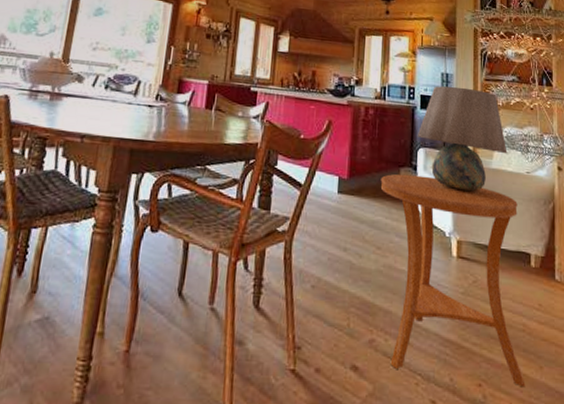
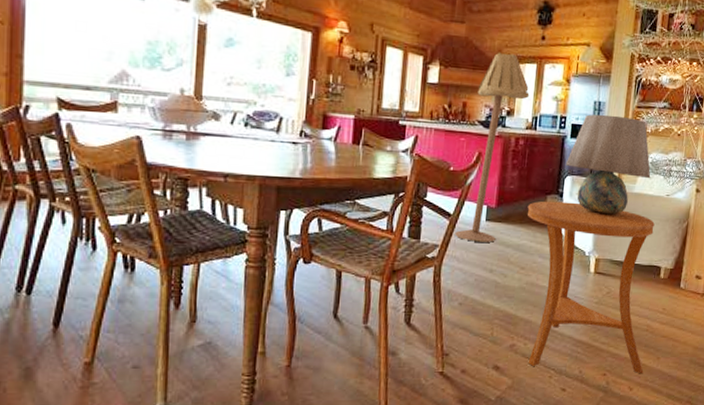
floor lamp: none [306,24,377,217] -> present [455,52,530,242]

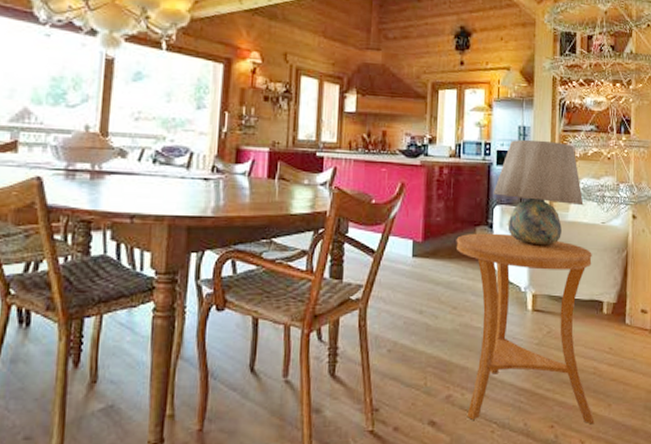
floor lamp: present [455,52,530,242] -> none [380,78,451,280]

